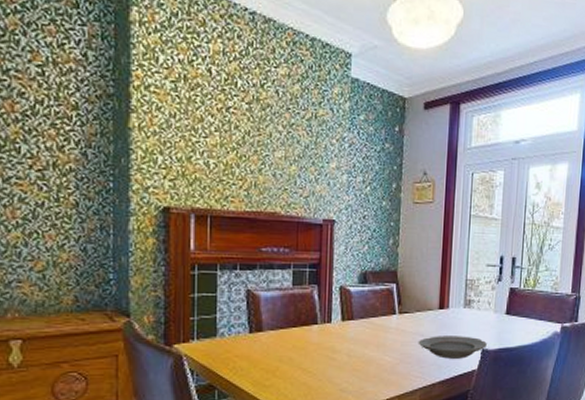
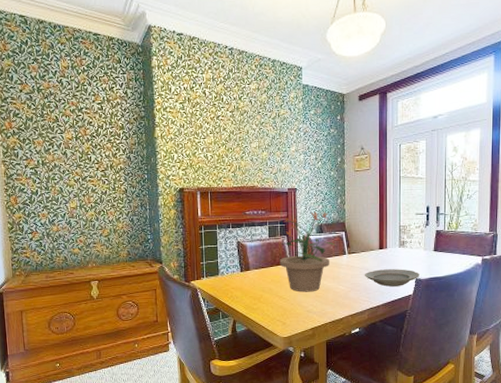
potted plant: none [305,253,385,364] -> present [279,211,337,292]

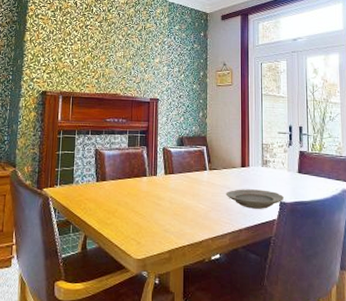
potted plant: present [279,211,337,292] -> none [137,123,198,209]

